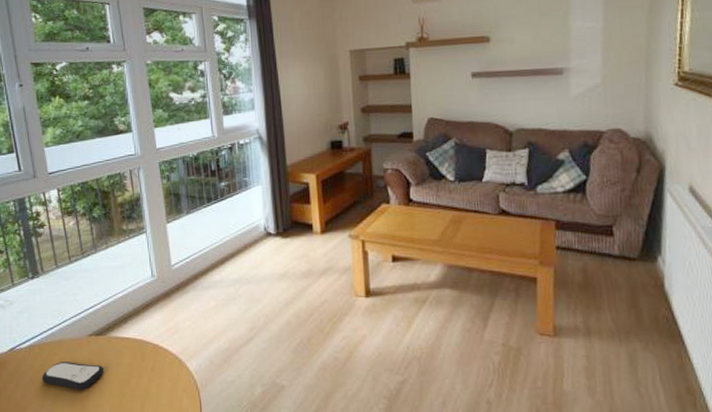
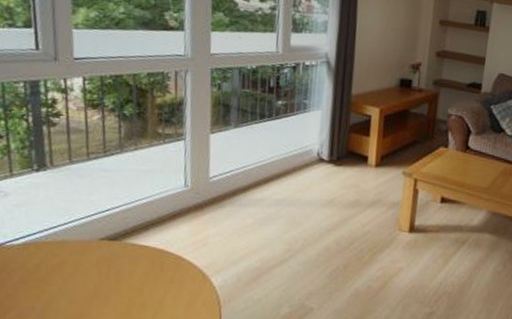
remote control: present [42,362,104,390] -> none [35,264,114,295]

